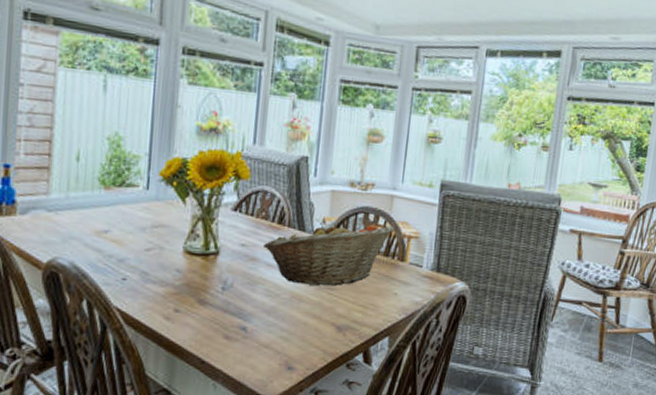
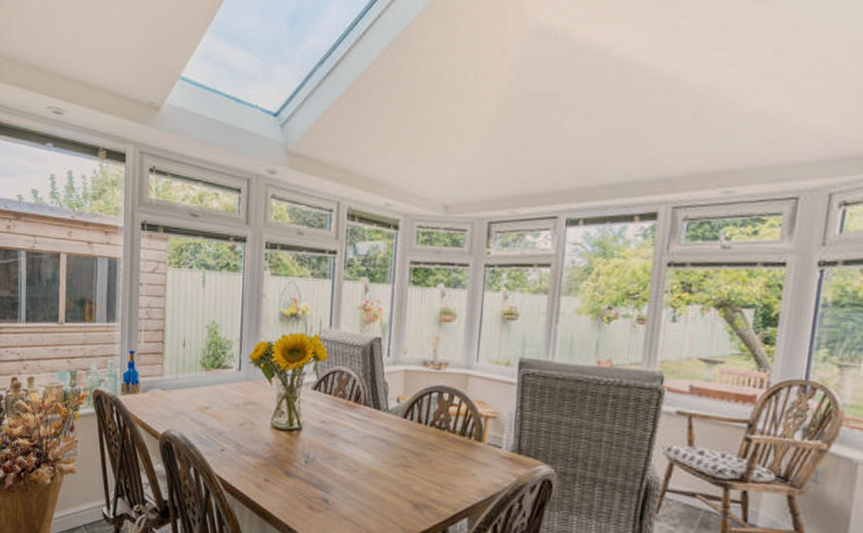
fruit basket: present [262,222,395,286] -> none [340,401,471,464]

